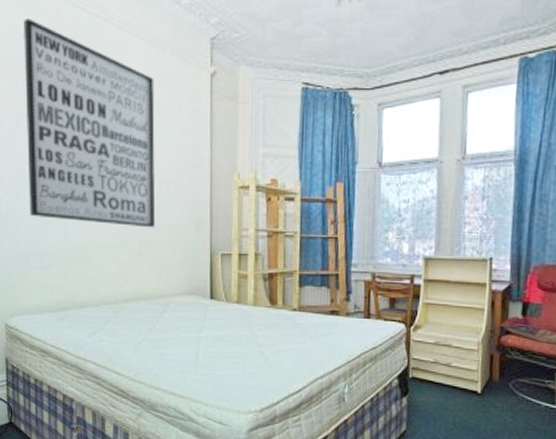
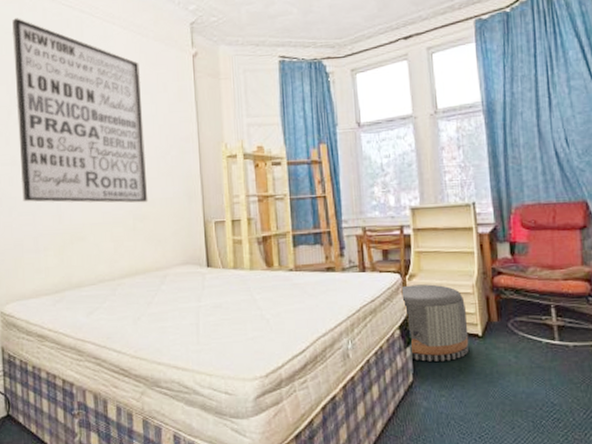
pouf: none [403,336,468,414] -> present [400,284,469,362]

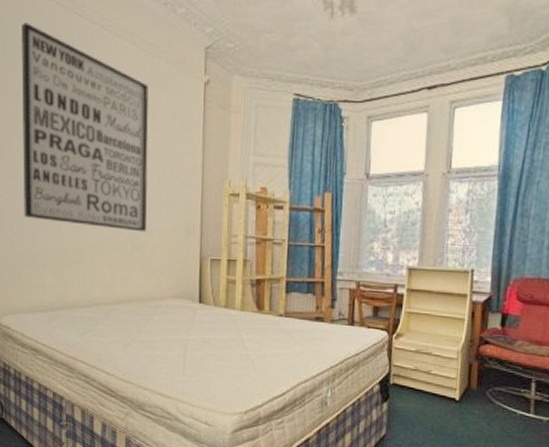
pouf: present [400,284,469,362] -> none [385,343,448,420]

